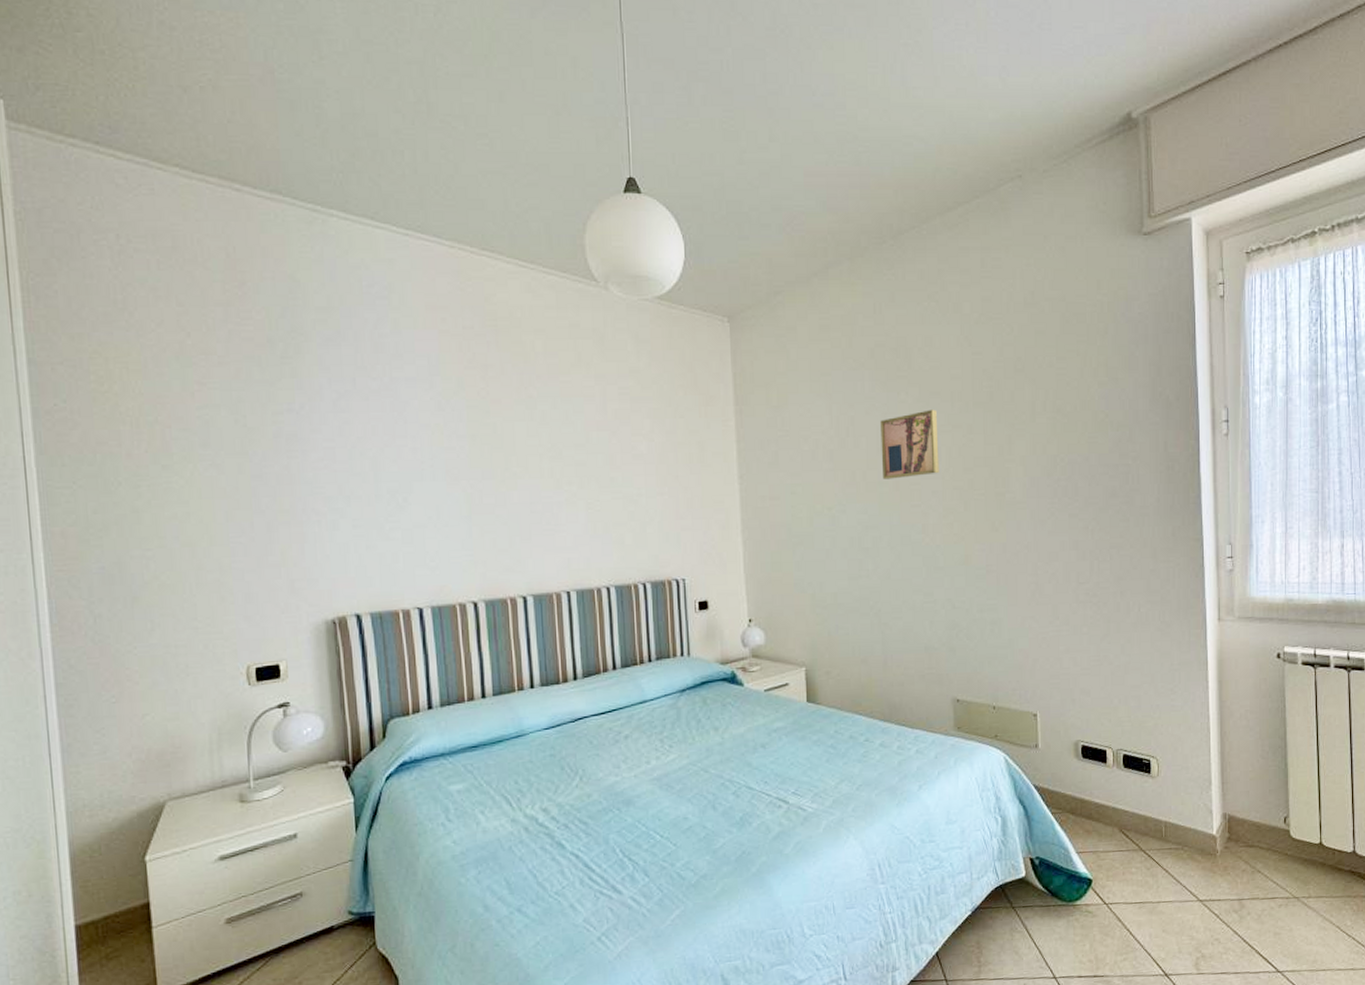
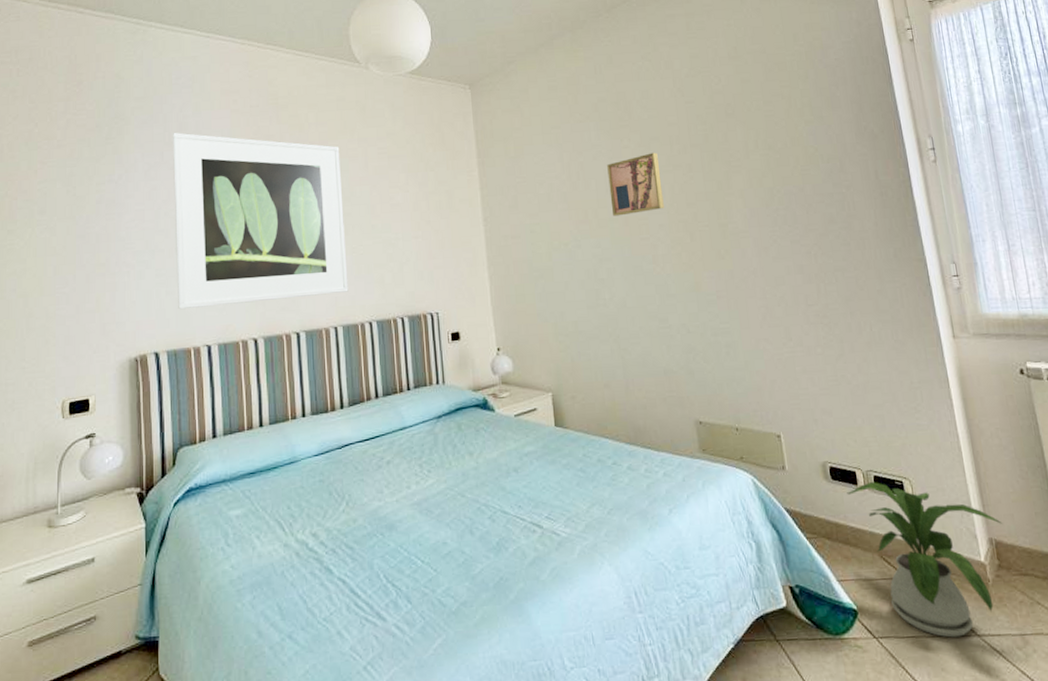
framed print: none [367,355,583,567] -> present [173,133,349,310]
house plant: none [1095,759,1237,903] -> present [847,481,1002,638]

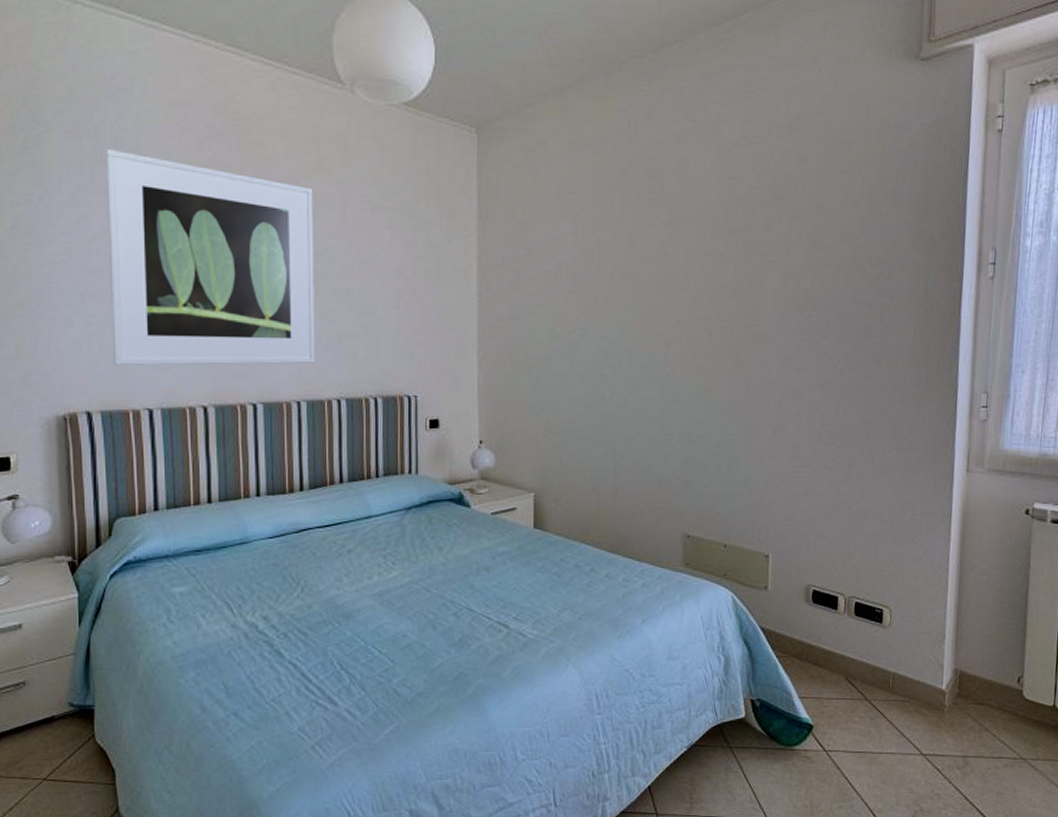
wall art: present [607,152,664,216] -> none [626,235,687,306]
house plant: present [847,481,1002,638] -> none [825,607,971,755]

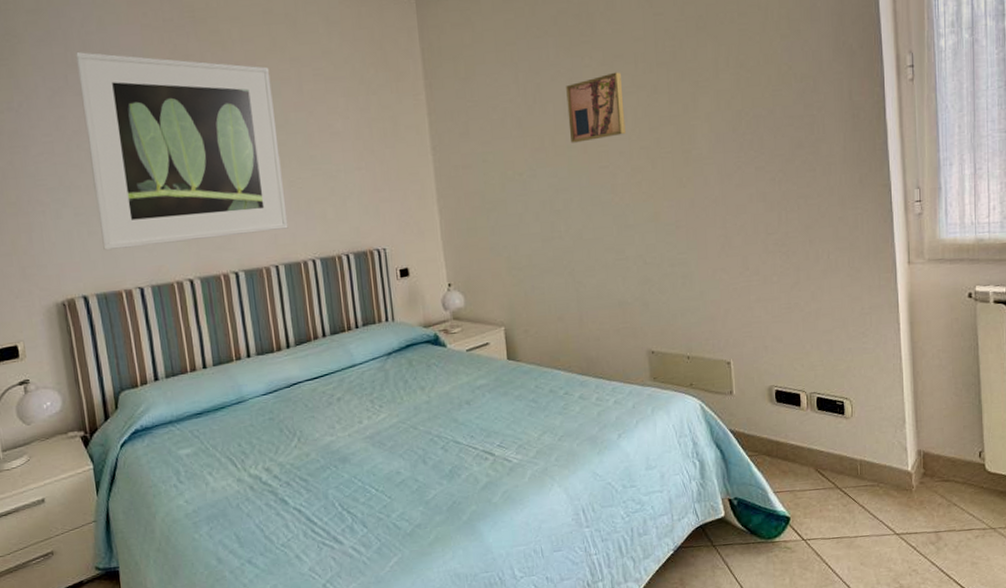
wall art: none [626,235,687,306] -> present [566,72,626,143]

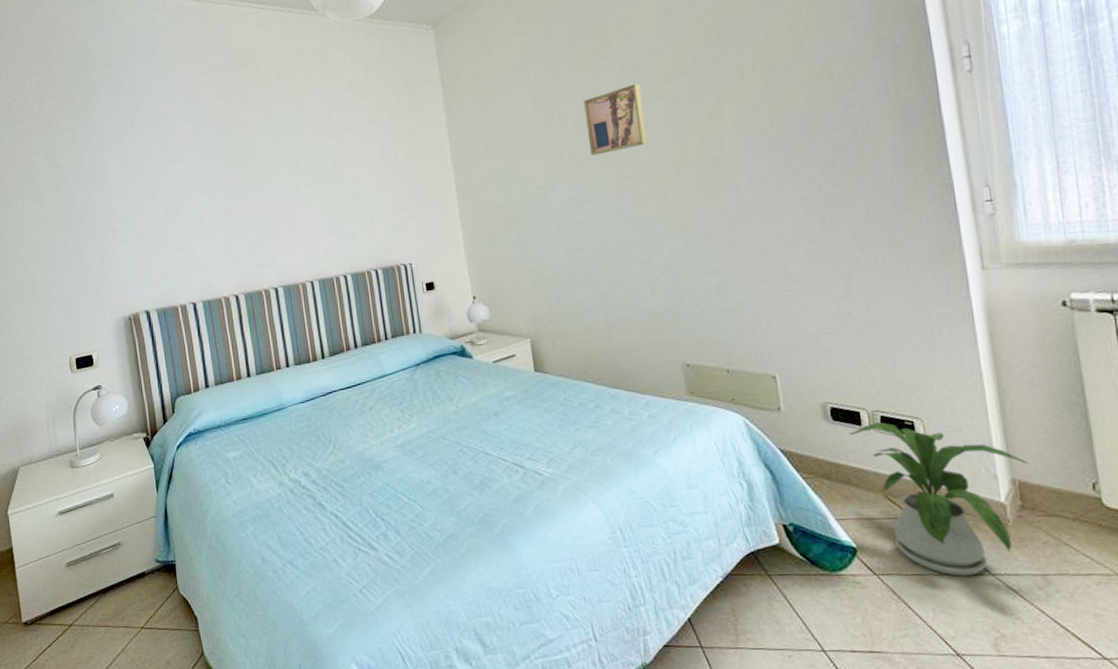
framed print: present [76,52,289,251] -> none [140,97,322,270]
house plant: none [790,402,932,537] -> present [849,421,1028,576]

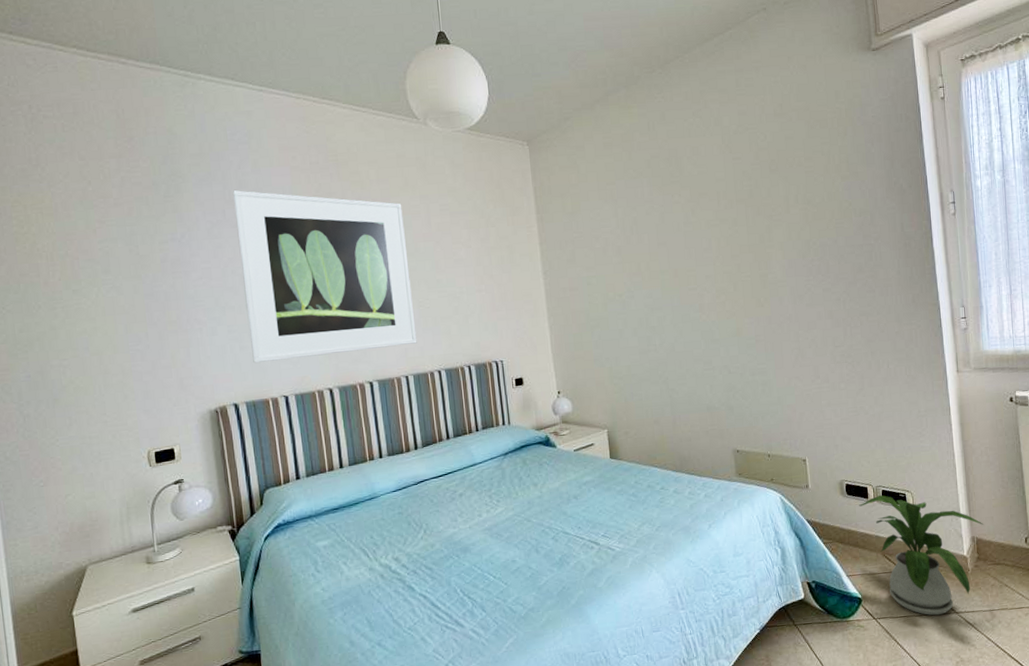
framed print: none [140,97,322,270] -> present [233,190,417,364]
wall art: present [583,83,648,156] -> none [659,207,711,269]

